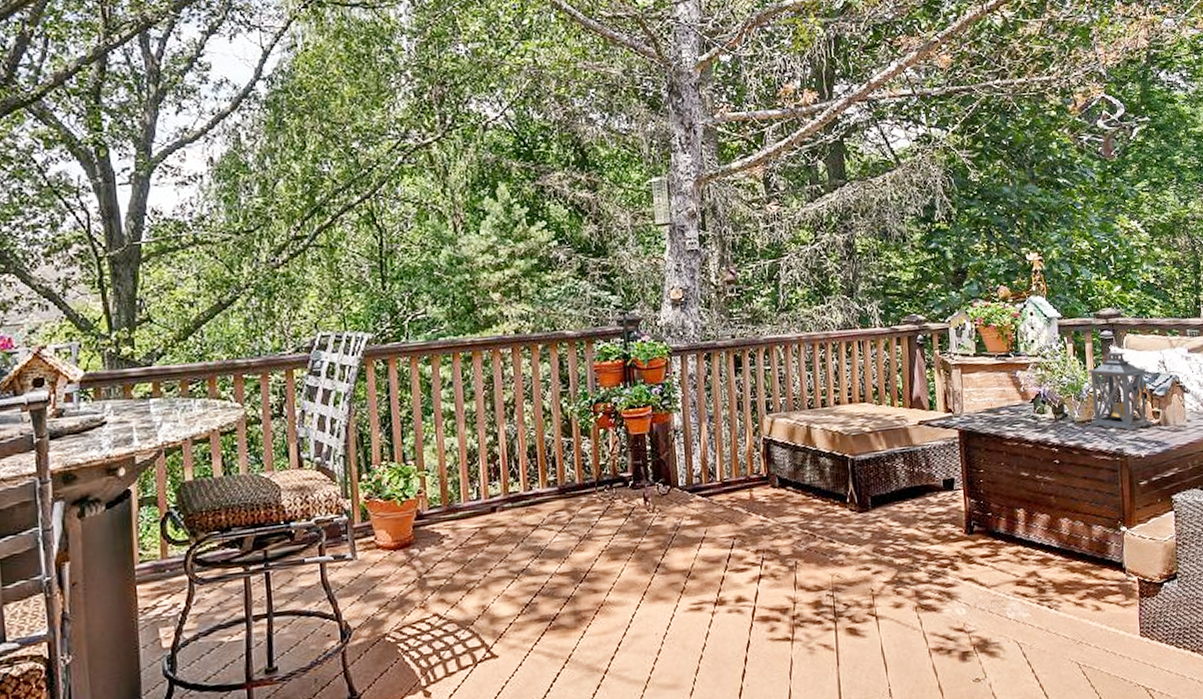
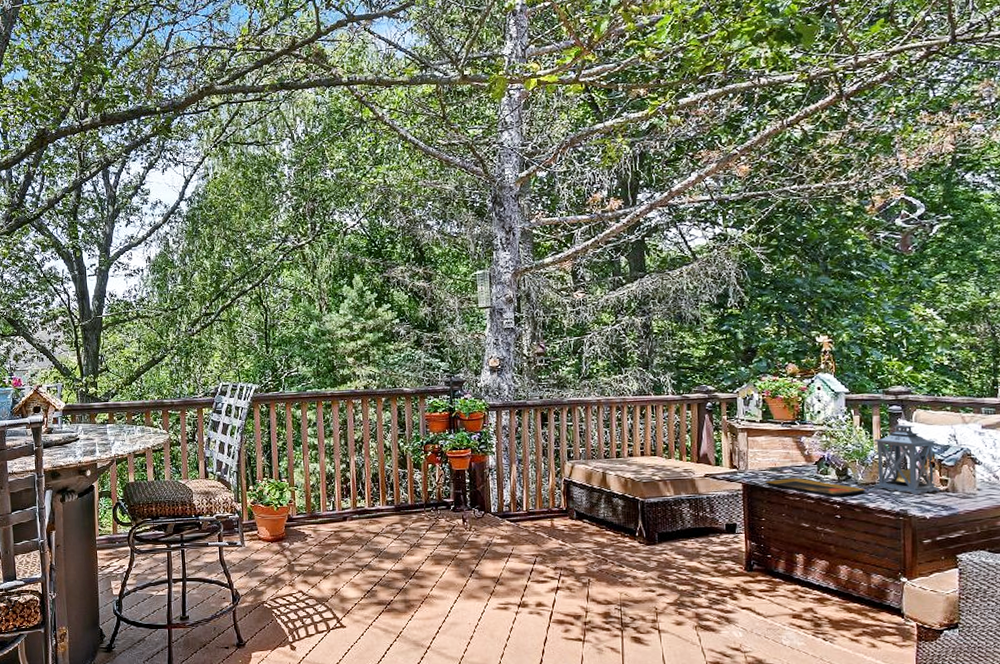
decorative tray: none [981,419,1083,440] -> present [764,478,866,498]

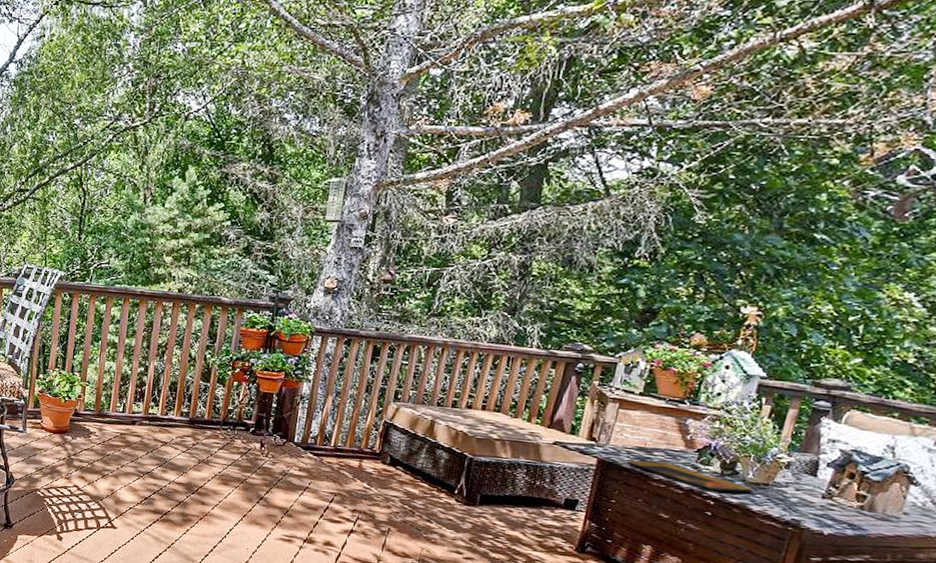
lantern: present [873,424,940,495] -> none [766,423,866,508]

